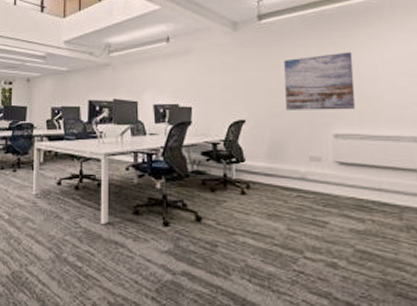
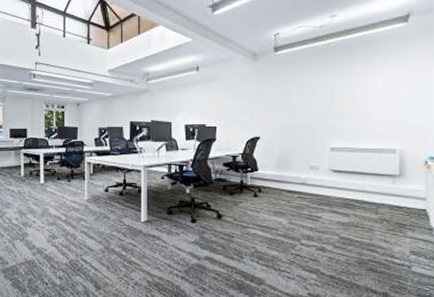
wall art: present [284,52,356,110] -> none [294,79,350,128]

